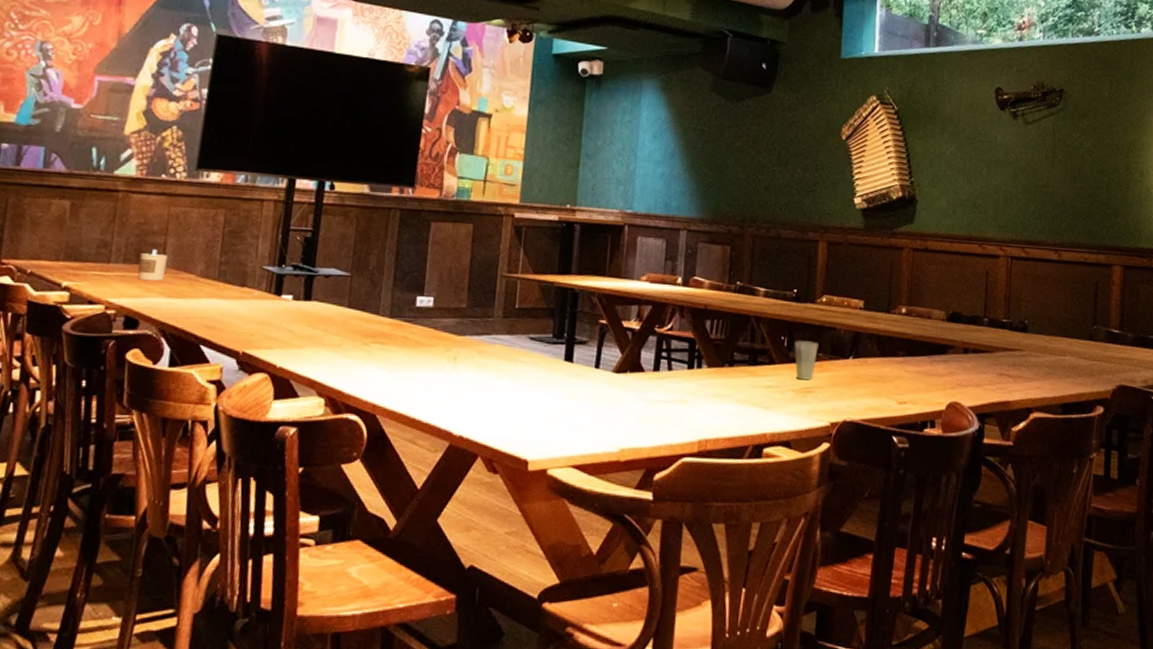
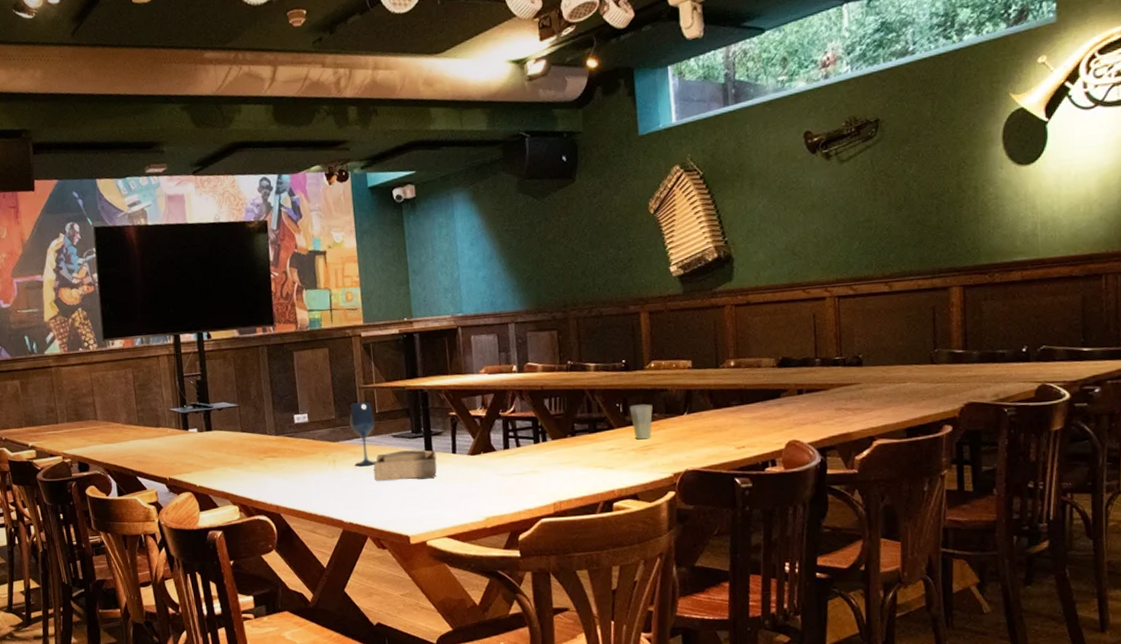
candle: present [137,250,169,281] -> none [78,408,100,433]
wineglass: none [480,293,513,370] -> present [349,402,376,467]
napkin holder: none [499,356,577,394] -> present [373,449,437,481]

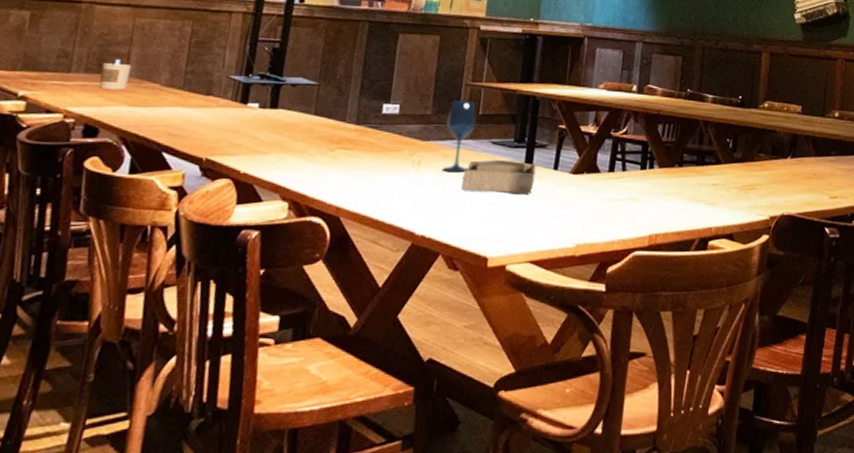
candle: none [78,408,100,433] -> present [98,60,132,90]
cup: present [629,404,653,440] -> none [738,143,760,179]

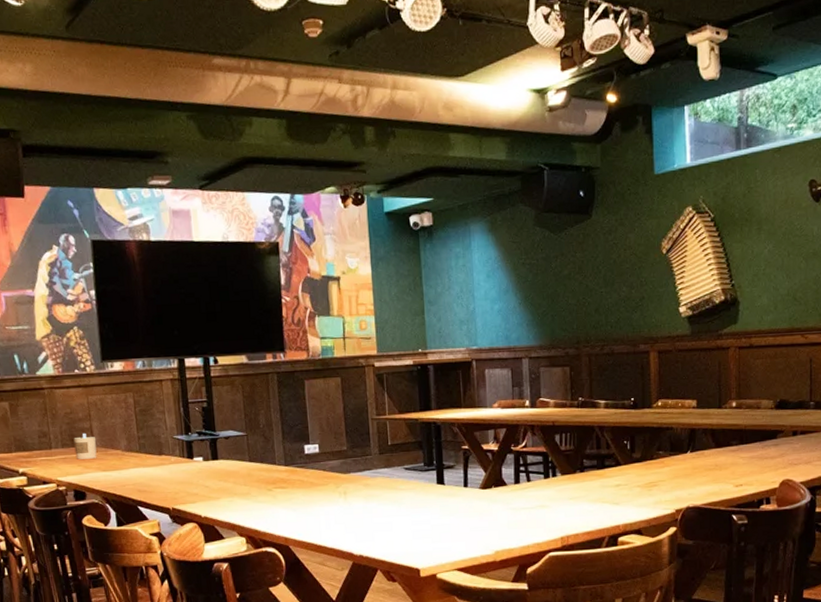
wineglass: present [443,100,477,173] -> none [361,434,387,499]
napkin holder: present [461,160,536,194] -> none [385,483,449,514]

